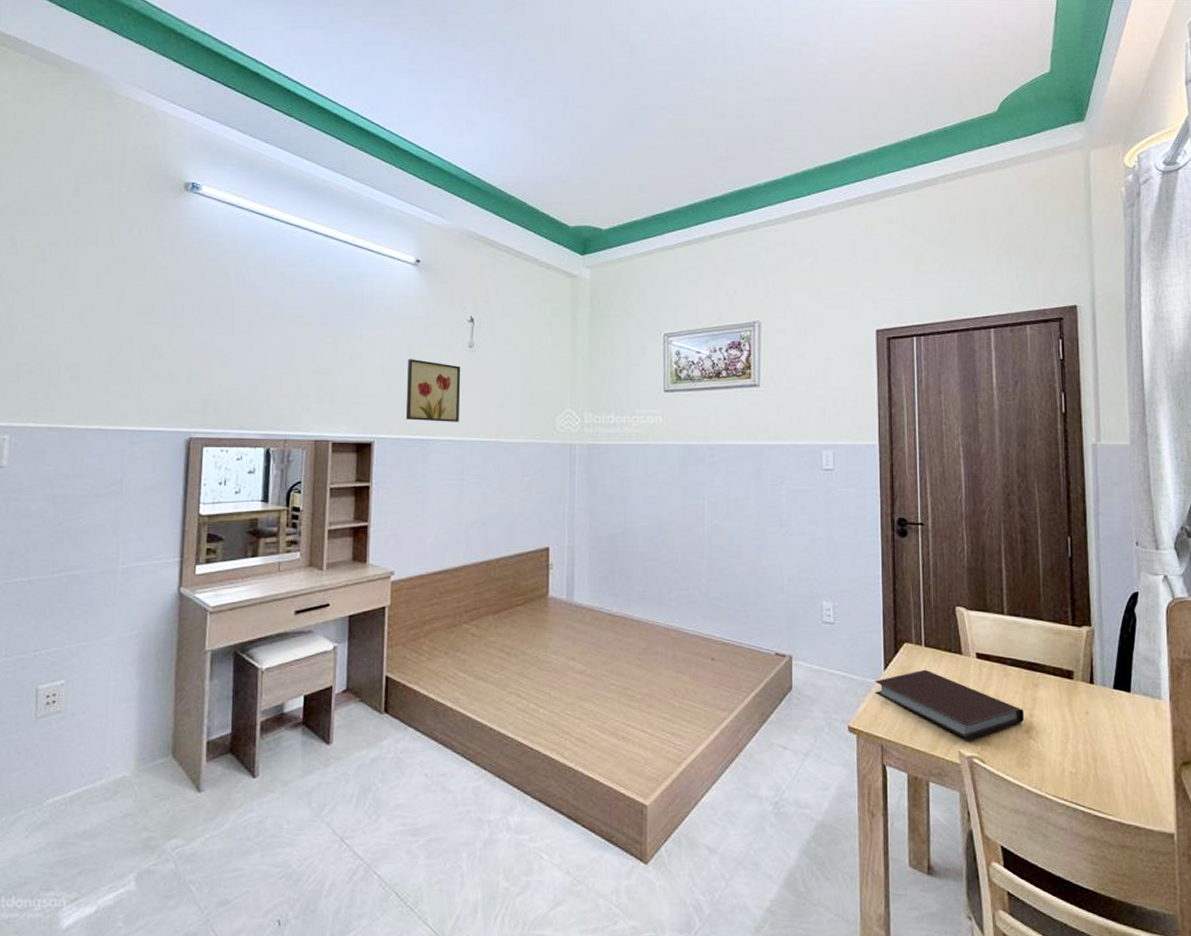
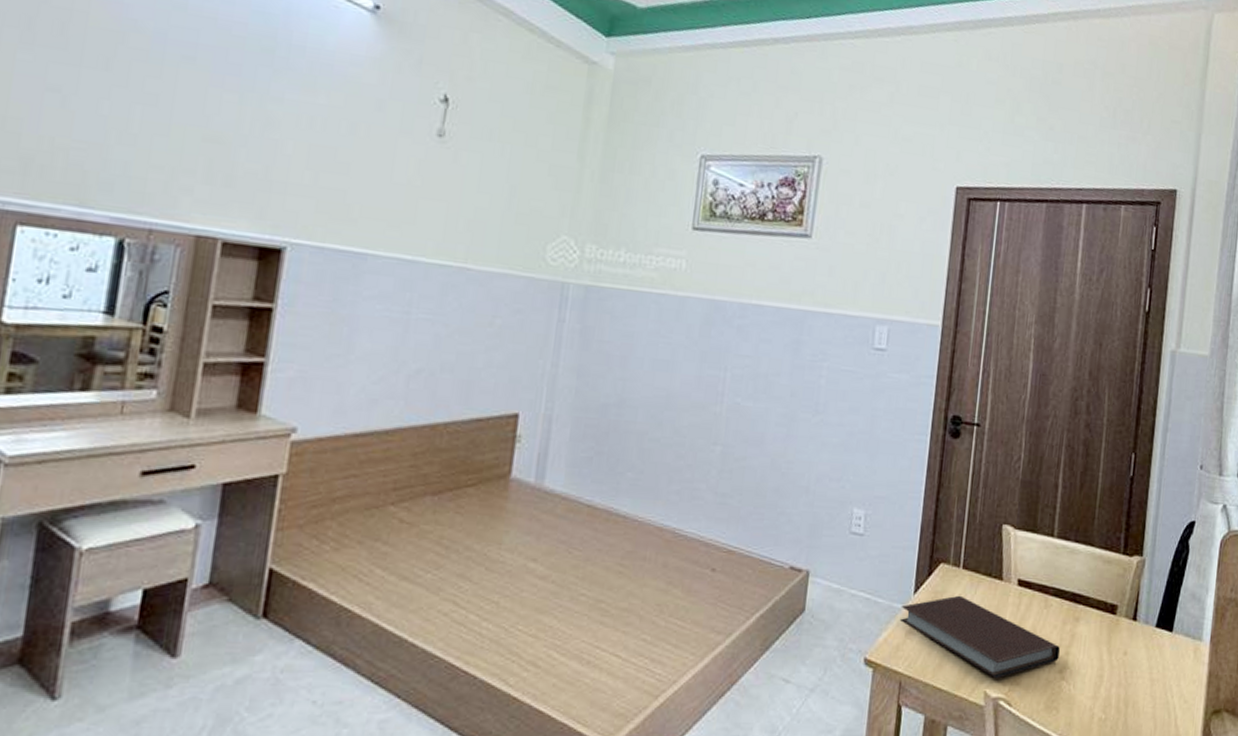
wall art: present [405,359,461,422] -> none [335,140,424,235]

